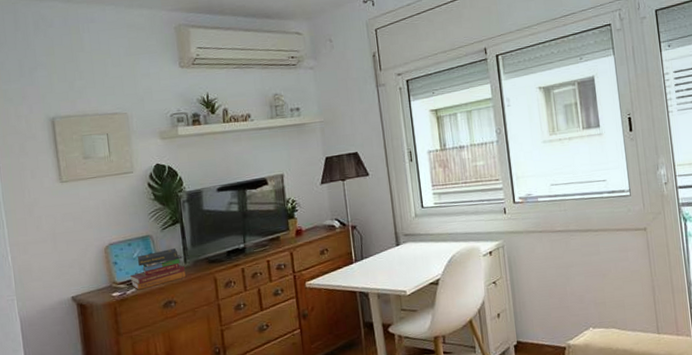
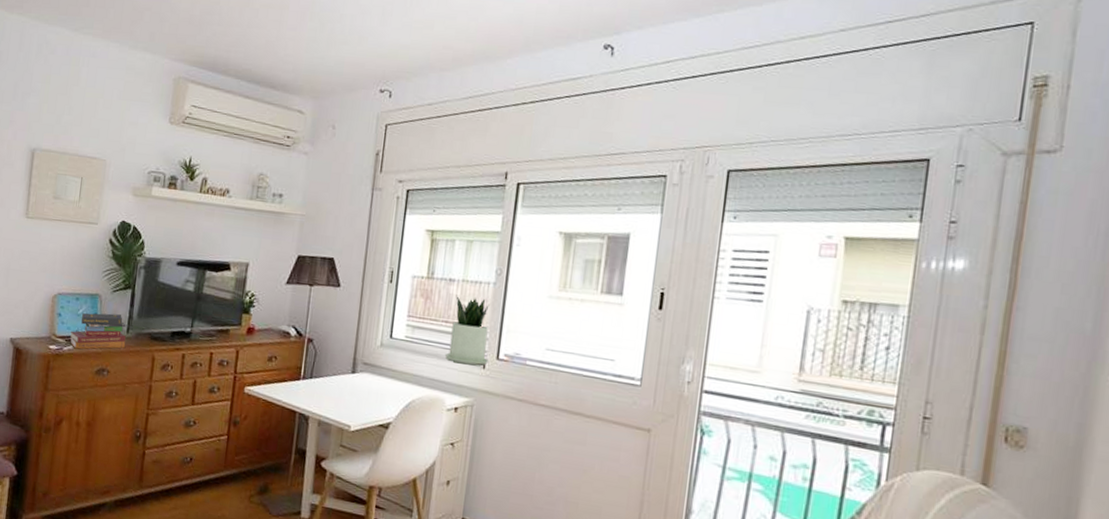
planter: none [468,155,508,215] -> present [444,296,490,366]

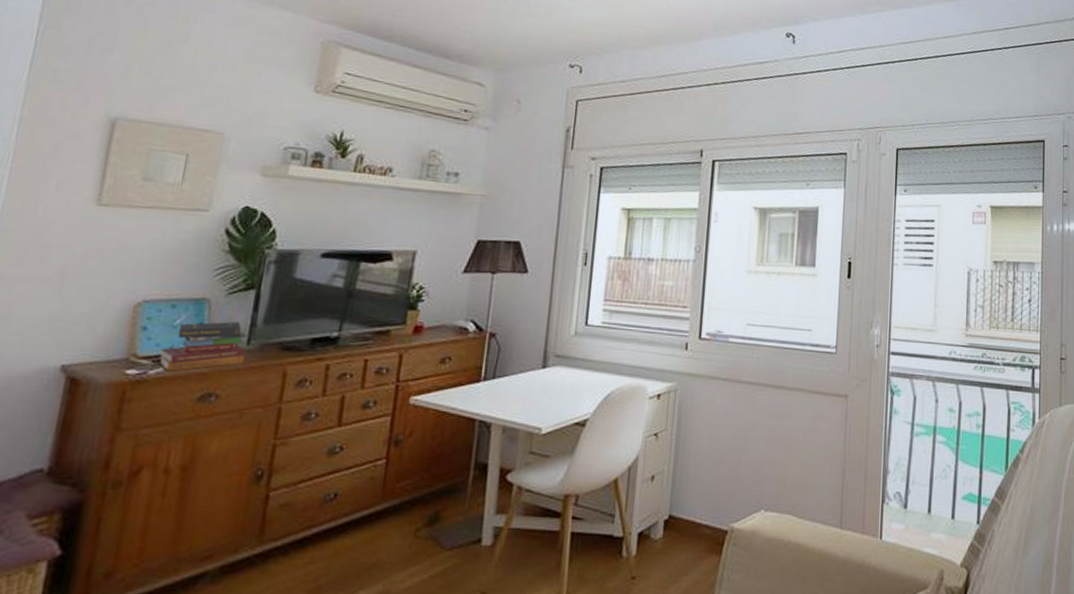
planter: present [444,296,490,366] -> none [645,276,691,348]

